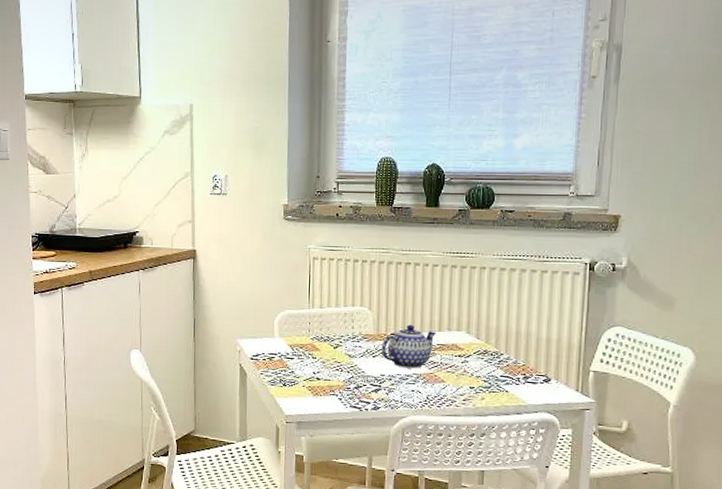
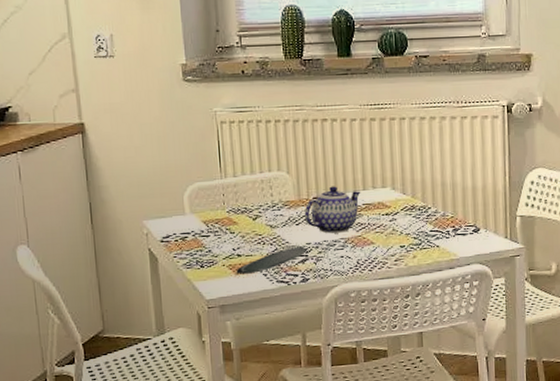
oval tray: none [314,377,381,397] -> present [236,247,308,274]

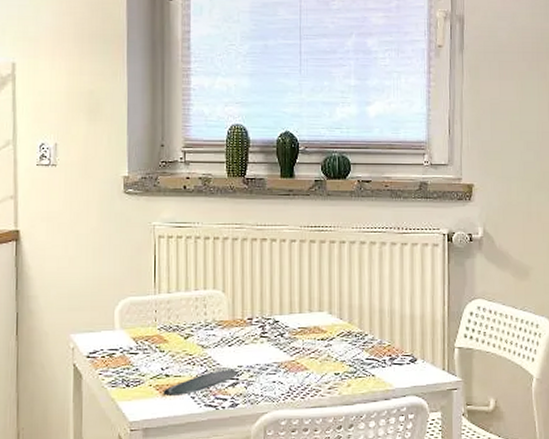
teapot: present [304,186,361,234] -> none [238,307,297,357]

